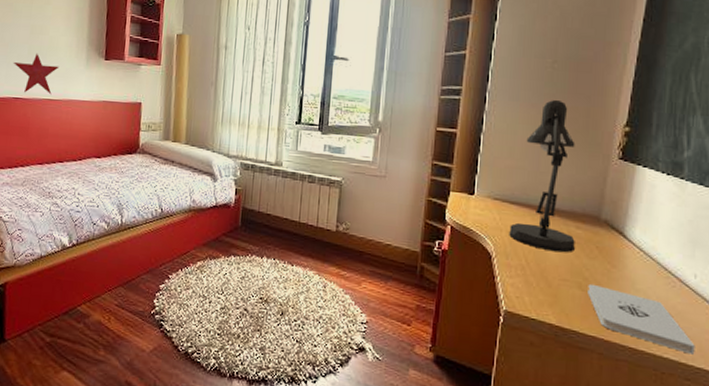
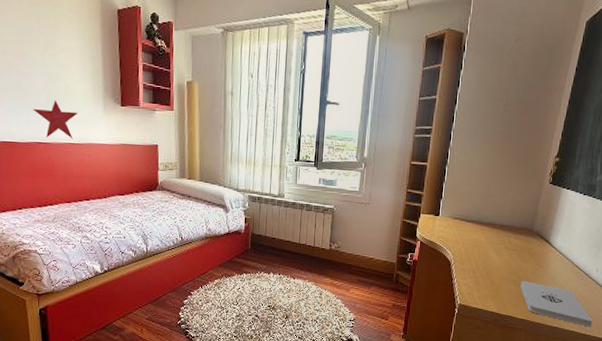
desk lamp: present [509,100,575,253] -> none [465,137,518,258]

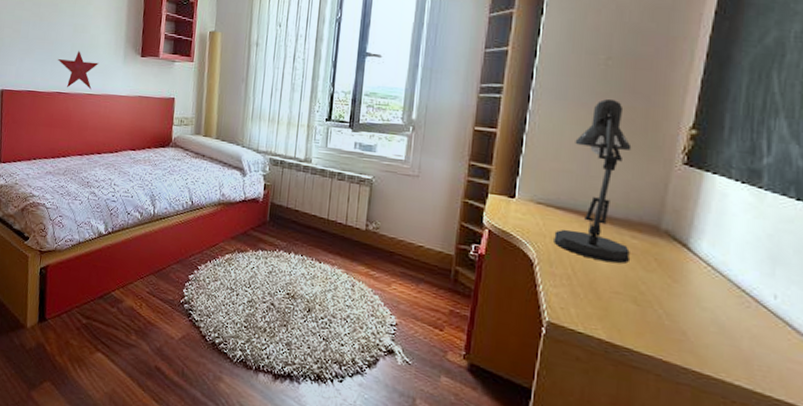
desk lamp: none [465,137,518,258] -> present [554,99,632,264]
notepad: present [520,280,593,327] -> none [644,298,774,384]

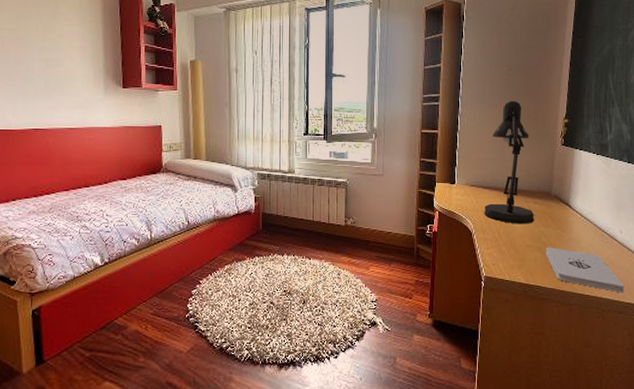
decorative star: present [57,50,99,90] -> none [29,85,78,124]
notepad: none [644,298,774,384] -> present [546,247,624,293]

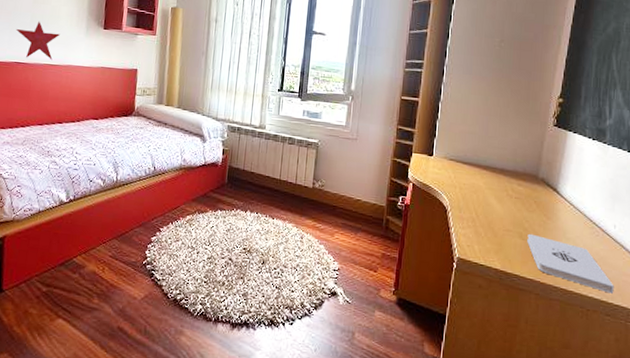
decorative star: none [29,85,78,124] -> present [15,21,61,61]
desk lamp: present [484,101,534,224] -> none [462,74,518,207]

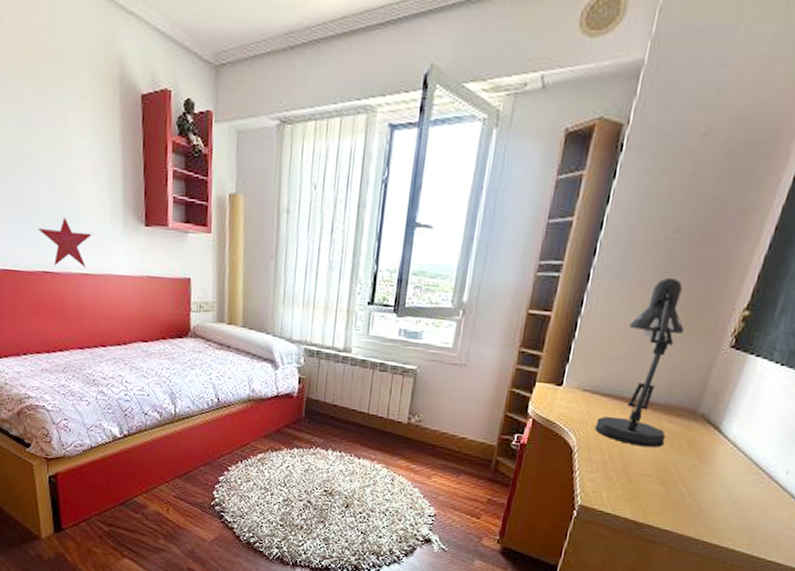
desk lamp: none [462,74,518,207] -> present [595,278,685,448]
notepad: present [527,233,614,294] -> none [669,479,771,549]

